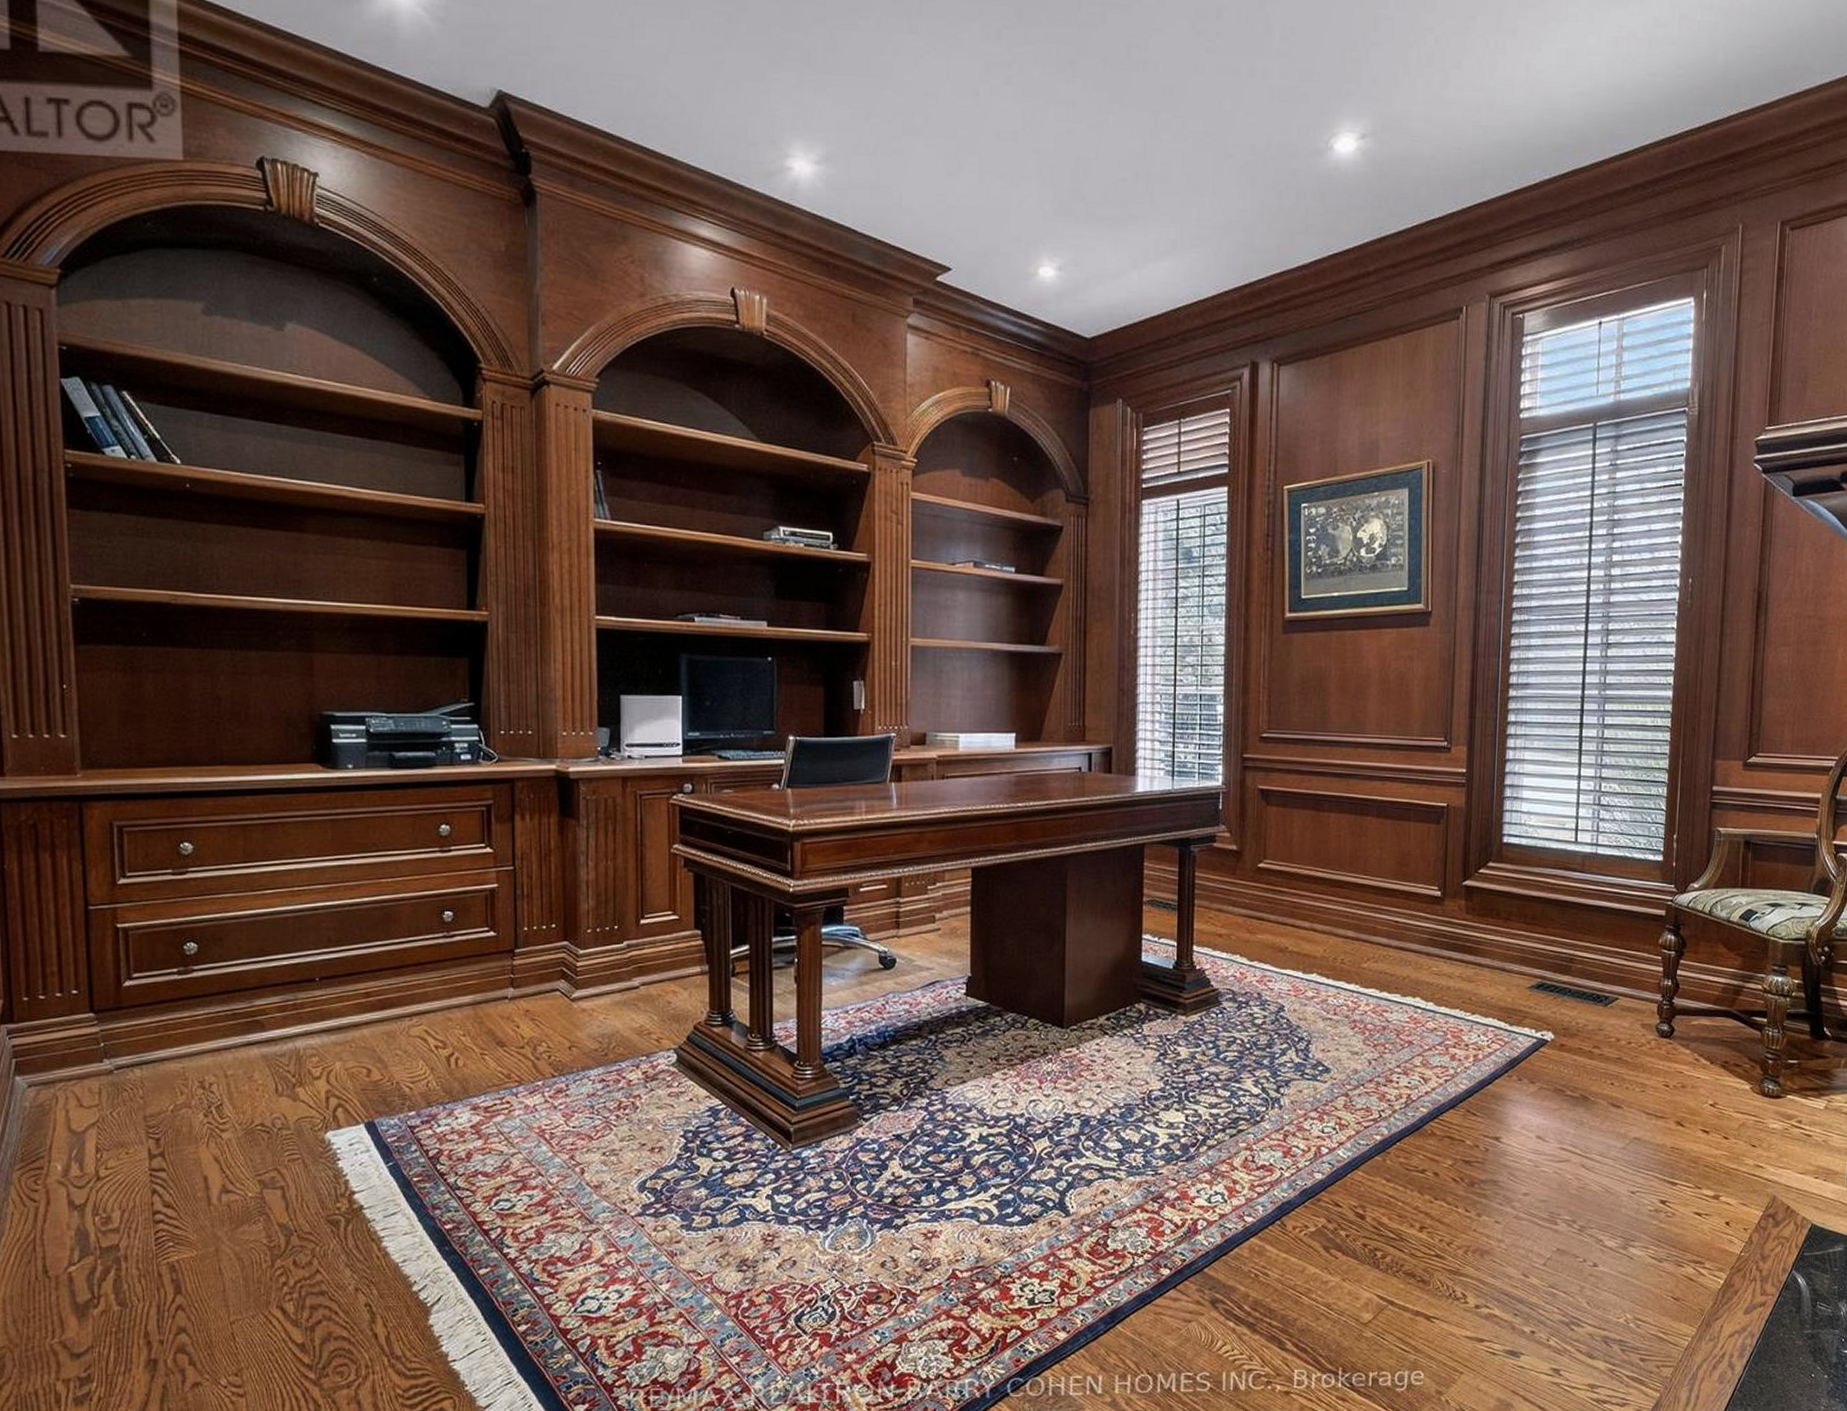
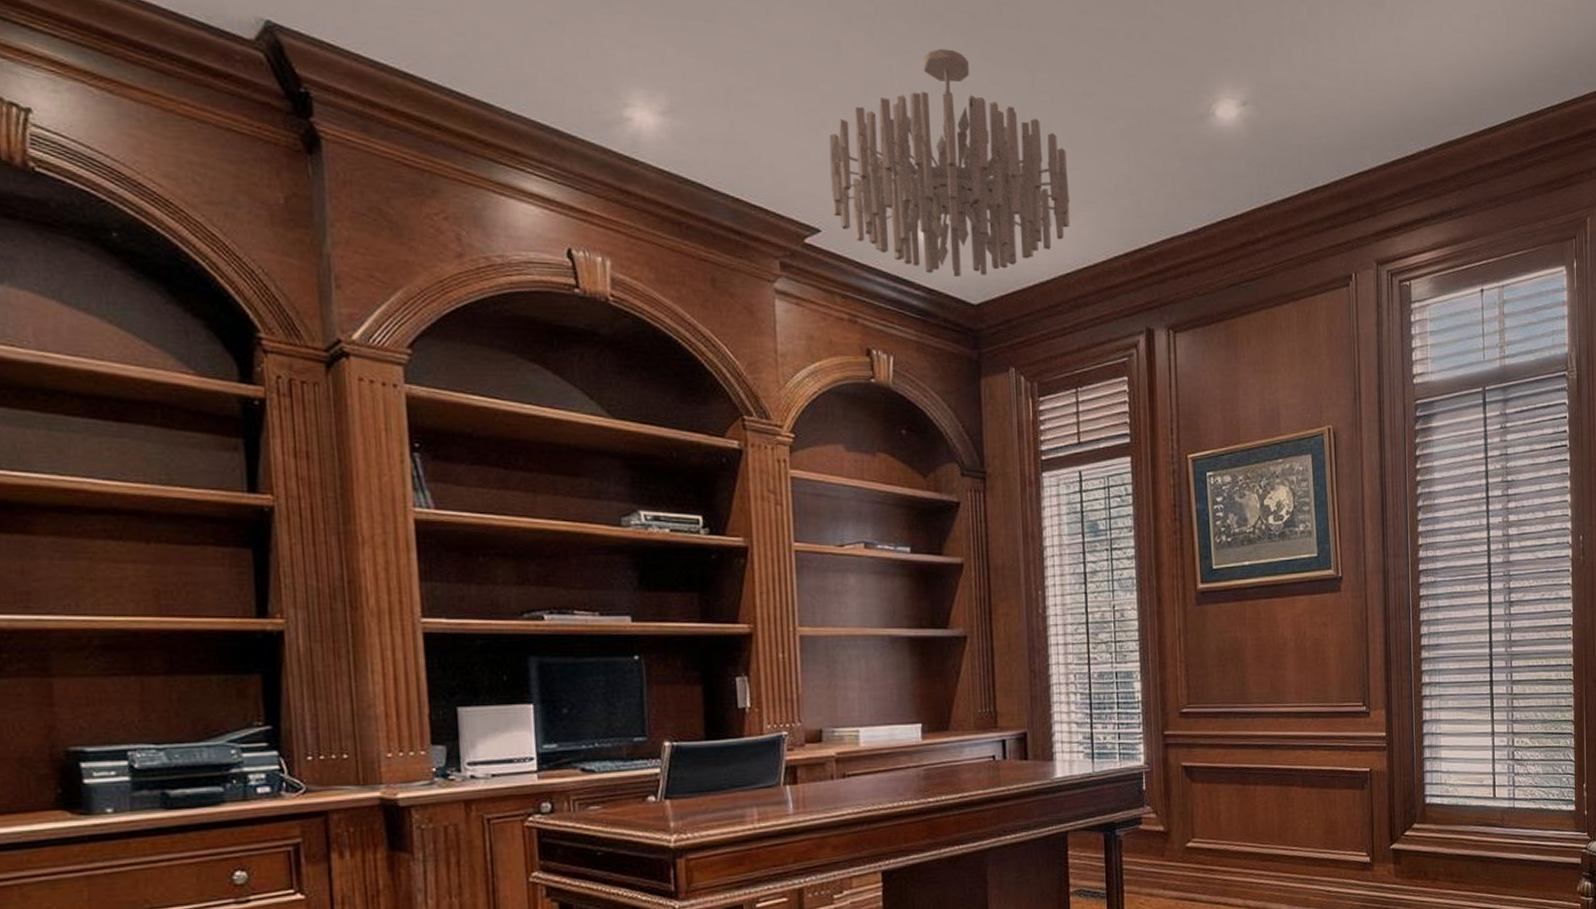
chandelier: none [963,92,1185,312] -> present [829,48,1070,277]

